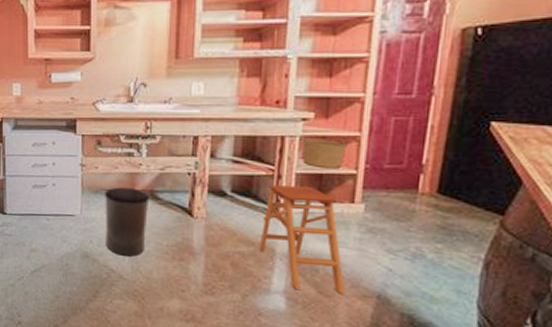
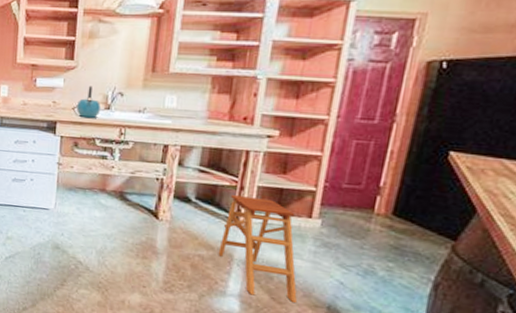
kettle: none [96,78,124,112] -> present [76,85,101,118]
waste bin: present [104,187,150,257] -> none [75,186,119,251]
basket: present [302,138,346,169] -> none [265,153,308,185]

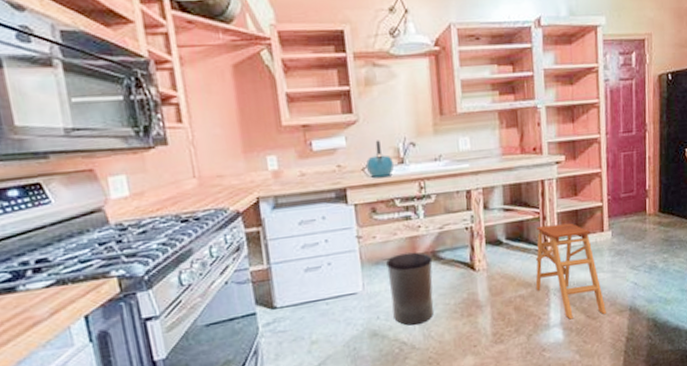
waste bin: none [75,186,119,251] -> present [385,252,433,326]

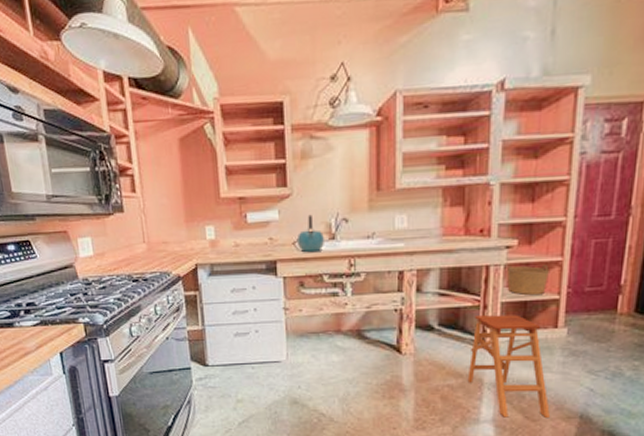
waste bin: present [385,252,433,326] -> none [309,329,357,399]
basket: none [559,176,592,205] -> present [507,264,549,296]

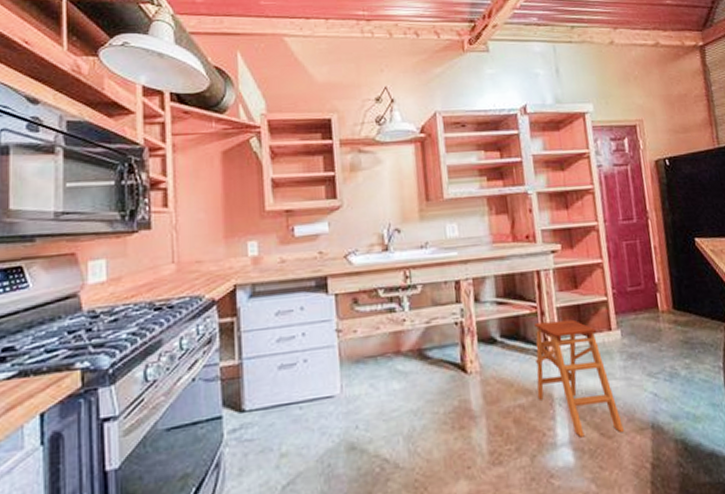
kettle: present [296,214,325,252] -> none [348,226,379,265]
basket: present [507,264,549,296] -> none [556,267,594,299]

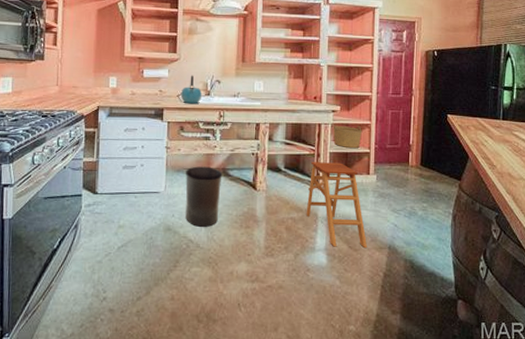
kettle: none [348,226,379,265] -> present [180,75,203,103]
waste bin: none [366,349,420,438] -> present [185,166,223,227]
basket: none [556,267,594,299] -> present [333,125,362,149]

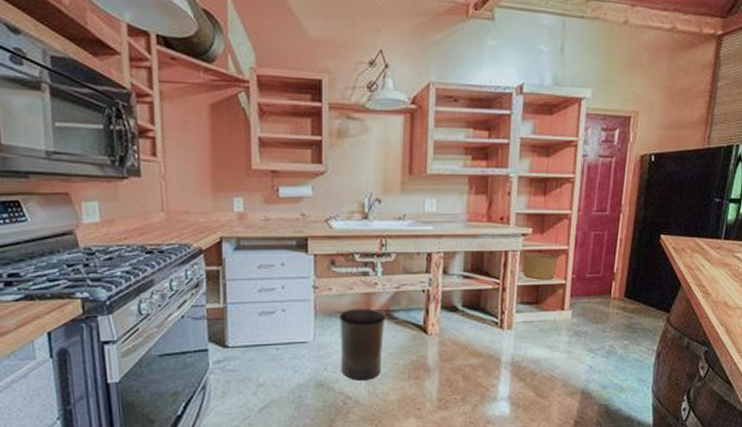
kettle: present [180,75,203,103] -> none [329,193,358,230]
step ladder: present [306,162,367,248] -> none [487,297,557,395]

